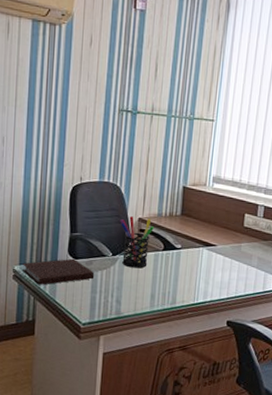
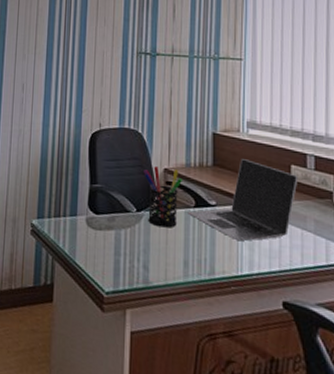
notebook: present [21,258,95,285] -> none [39,213,118,243]
laptop: none [157,209,250,277] -> present [187,159,298,242]

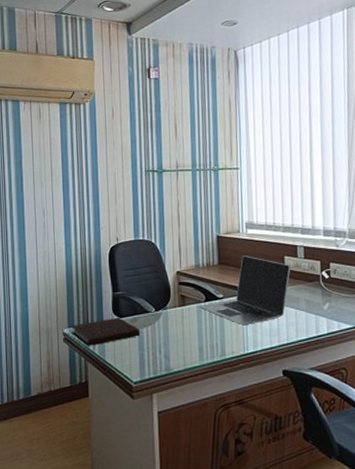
notebook: none [39,213,118,243] -> present [70,317,141,346]
pen holder: present [143,166,183,228] -> none [159,270,194,322]

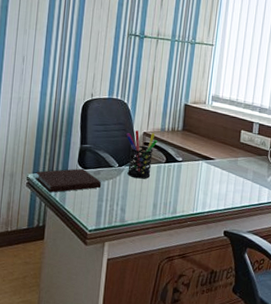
pen holder: none [159,270,194,322] -> present [126,130,158,179]
laptop: present [199,256,291,326] -> none [159,125,246,188]

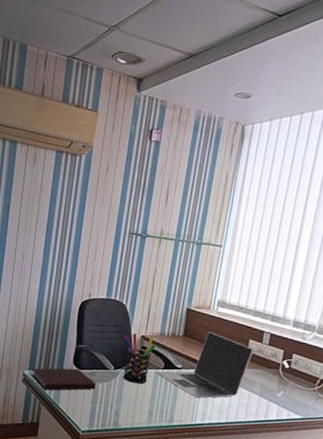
laptop: none [159,125,246,188] -> present [157,332,254,398]

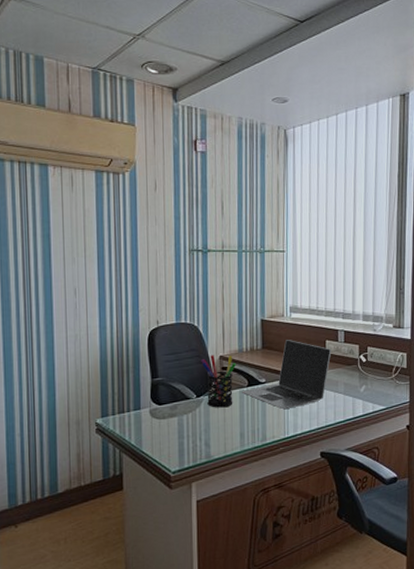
notebook: present [30,368,96,391] -> none [104,405,180,436]

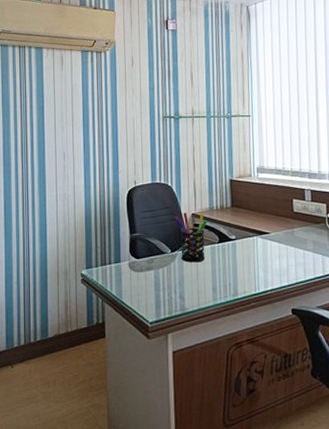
laptop: present [242,340,332,410] -> none [213,198,299,266]

